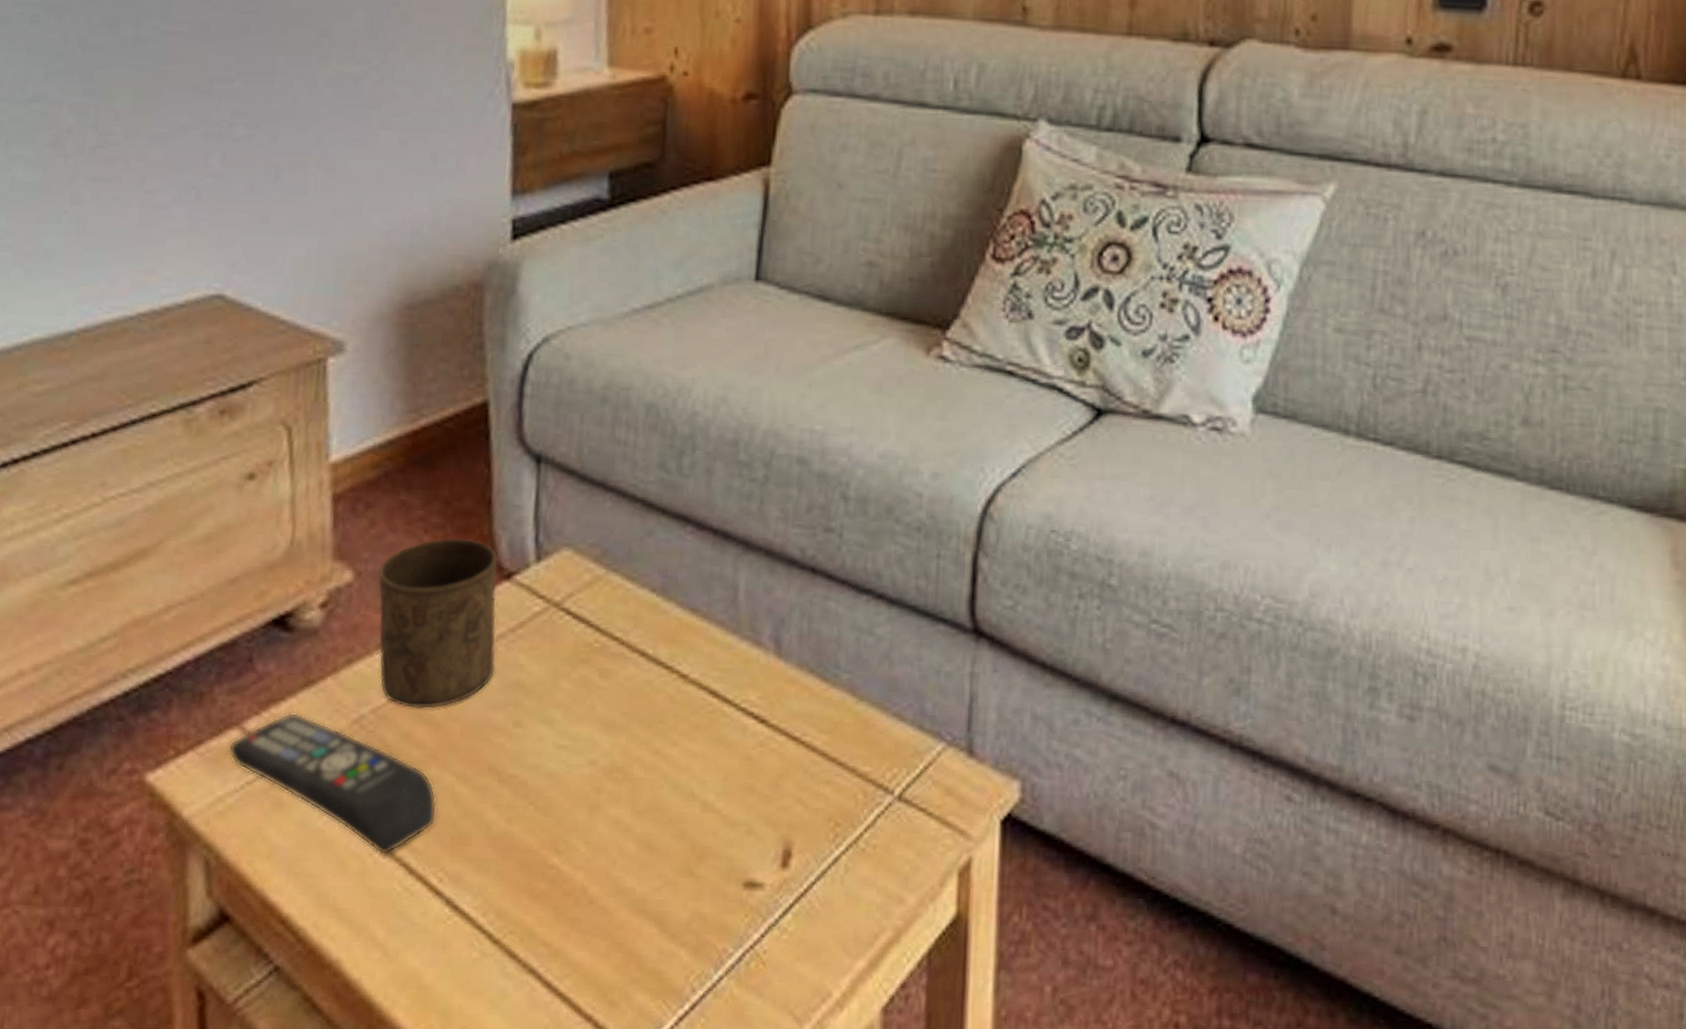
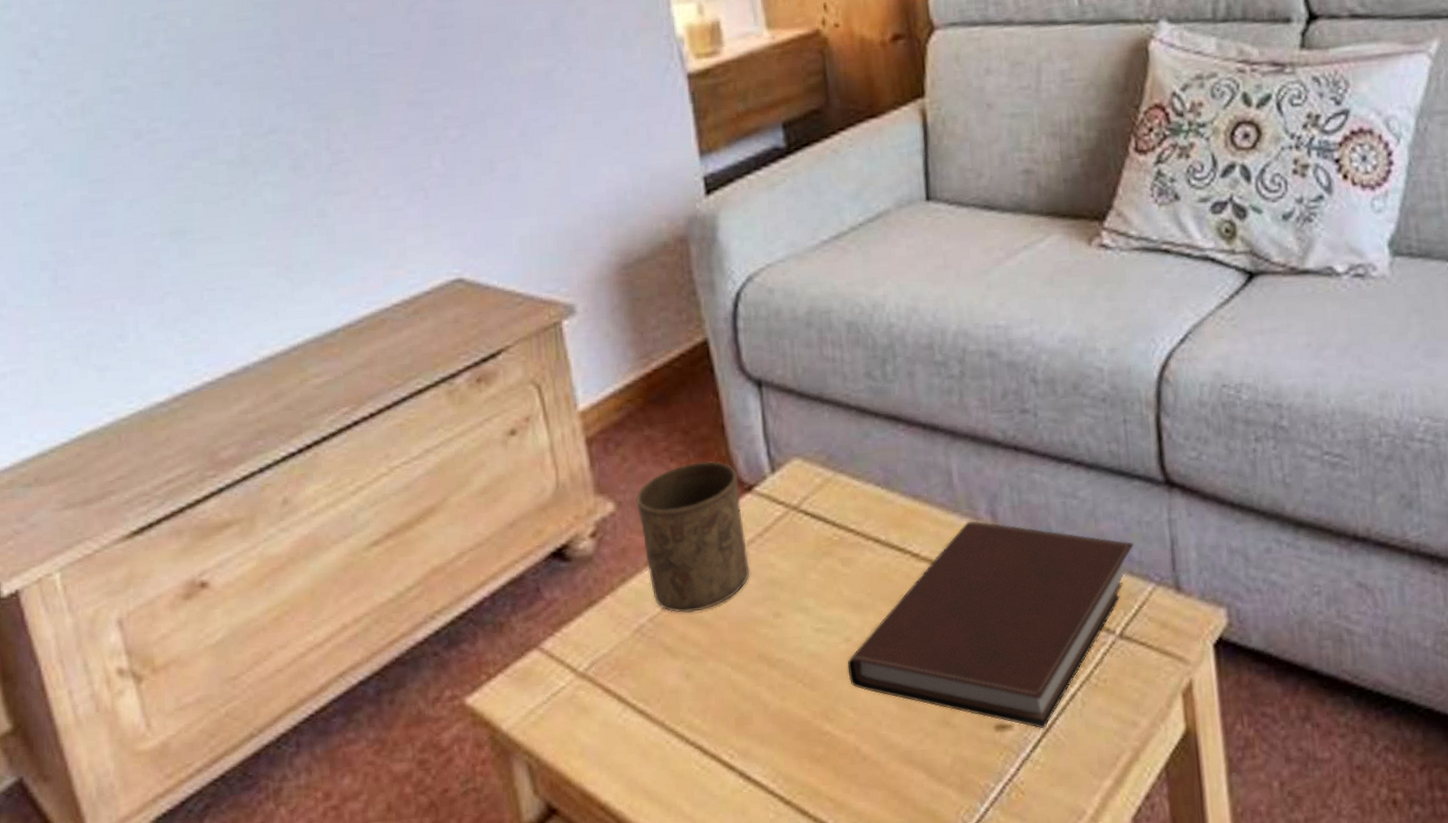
remote control: present [228,712,438,856] -> none [531,629,720,742]
notebook: none [587,645,929,893] -> present [847,521,1134,729]

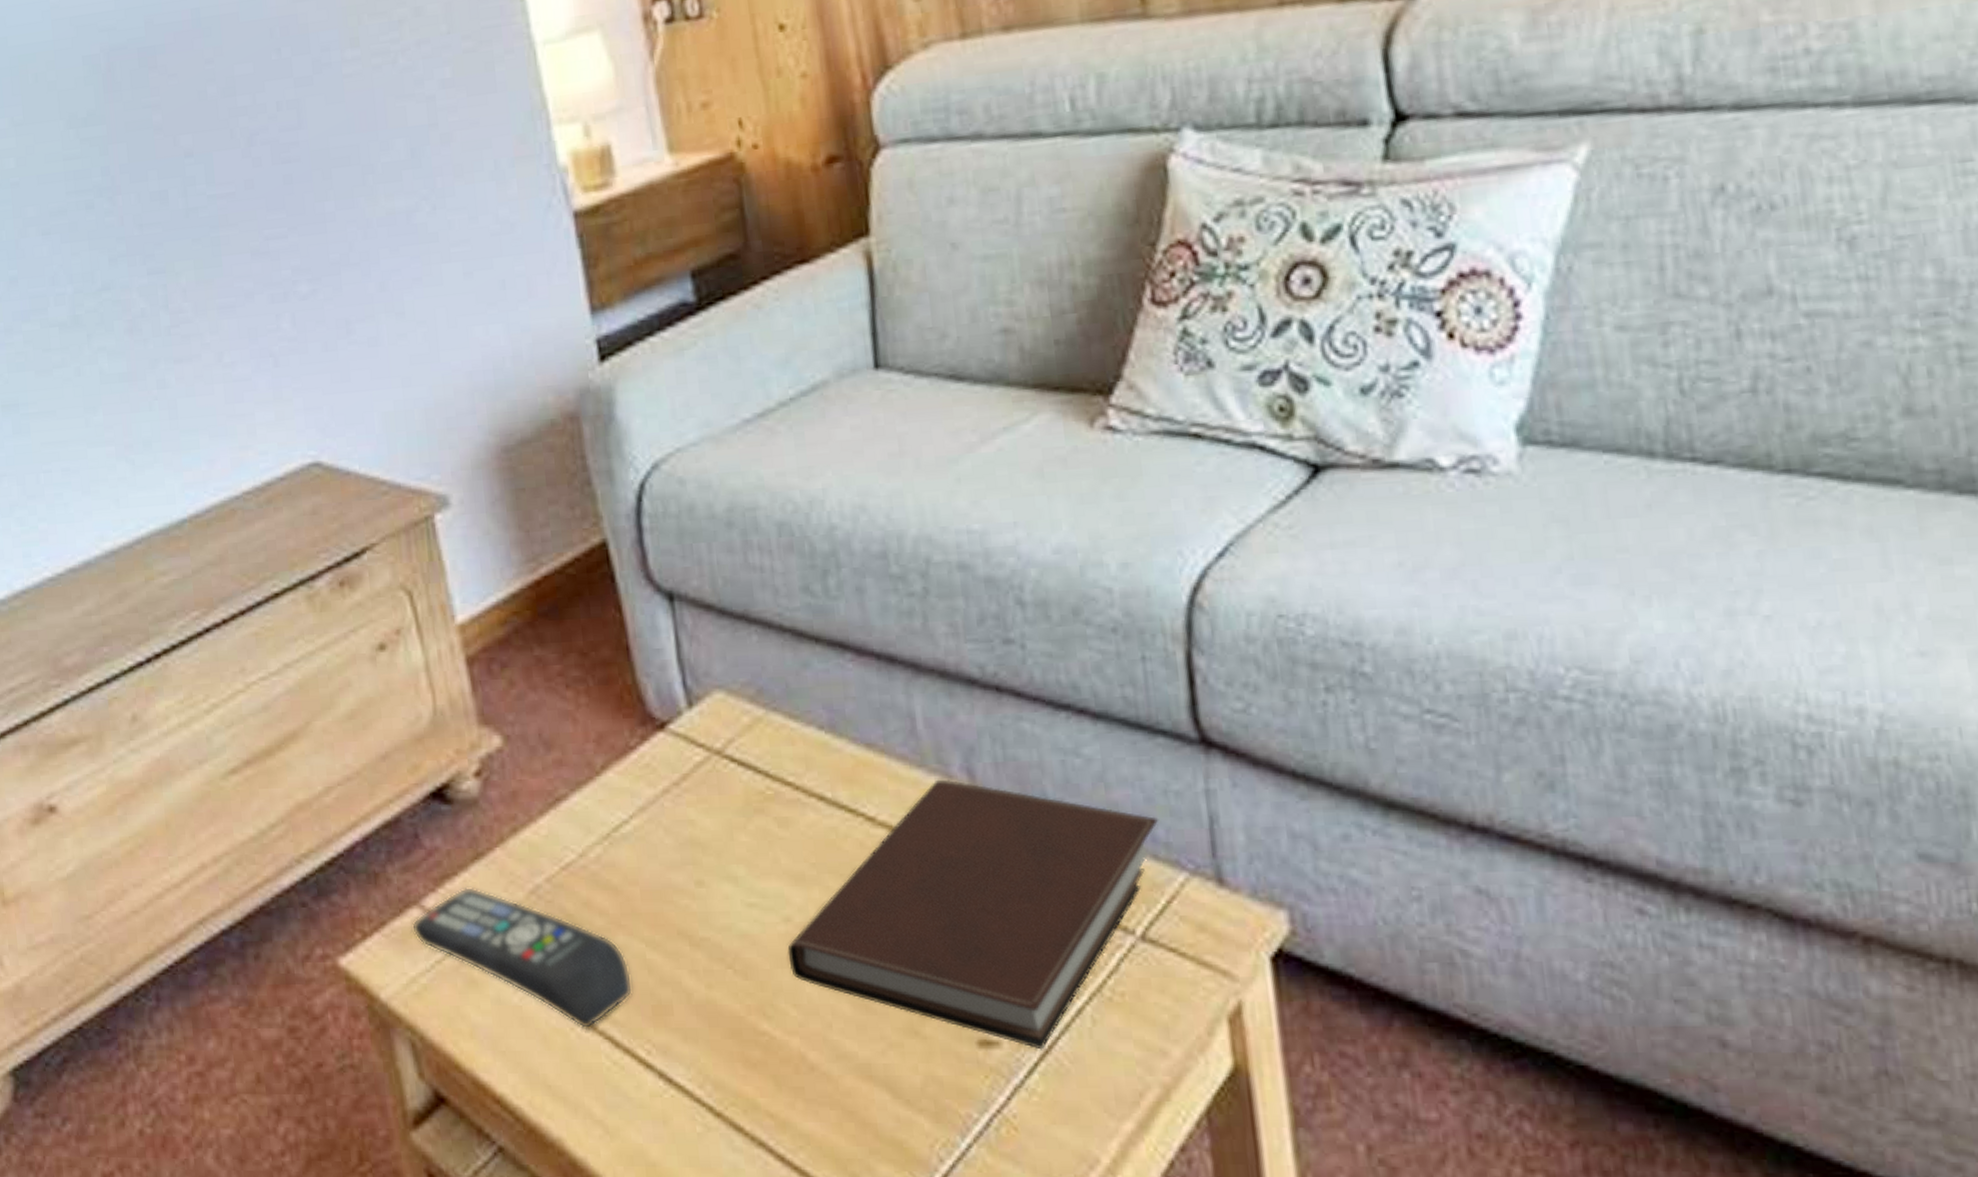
remote control: none [531,629,720,742] -> present [411,886,633,1029]
cup: present [636,460,750,613] -> none [526,689,666,874]

